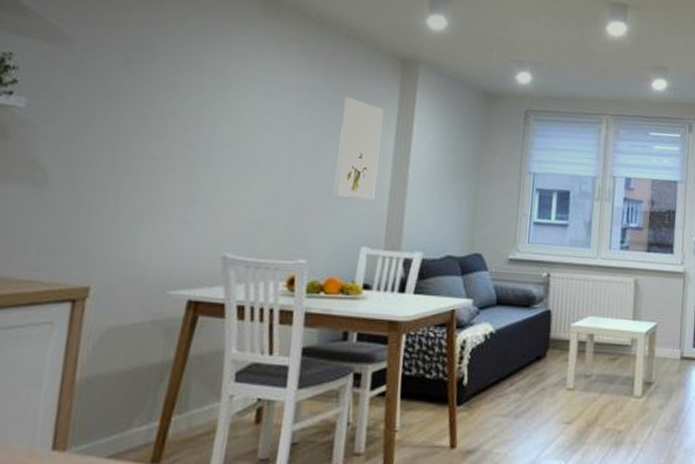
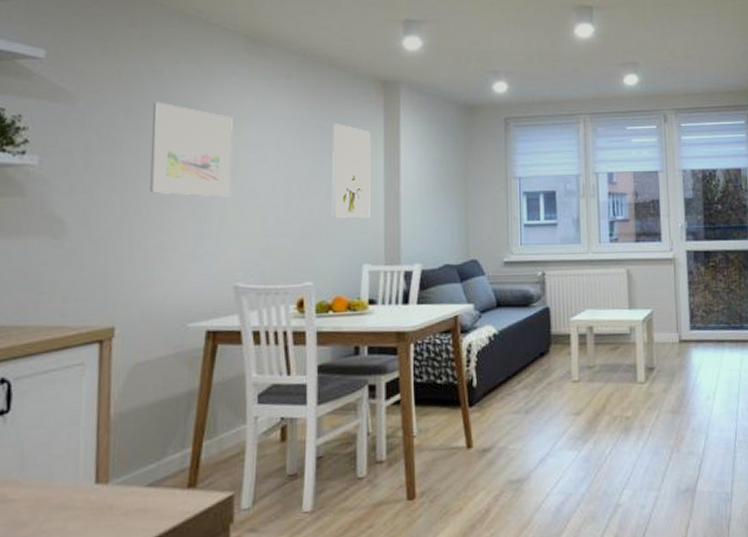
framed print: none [143,54,240,163] -> present [149,101,233,197]

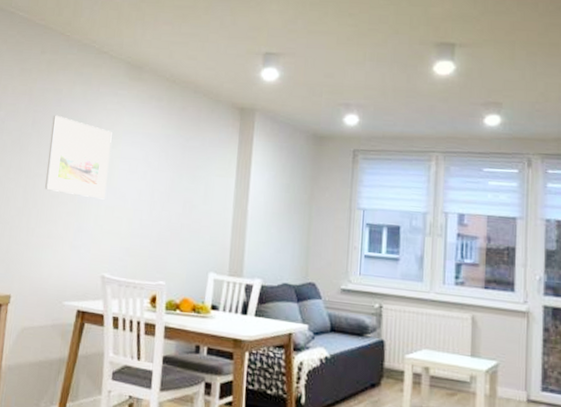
wall art: present [332,124,371,219] -> none [186,143,226,232]

